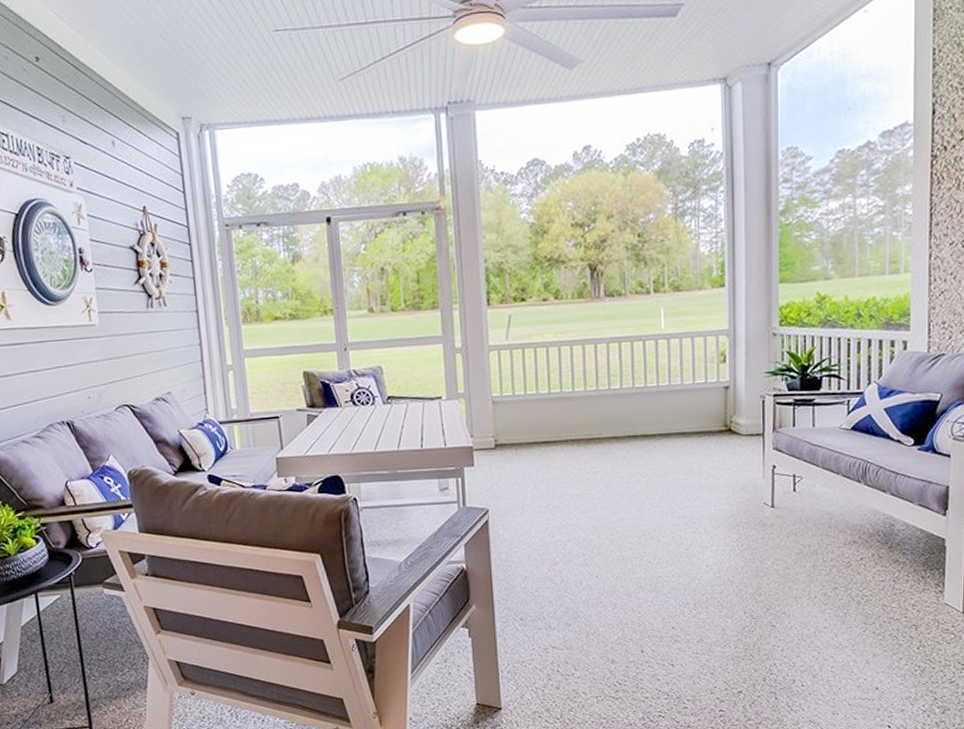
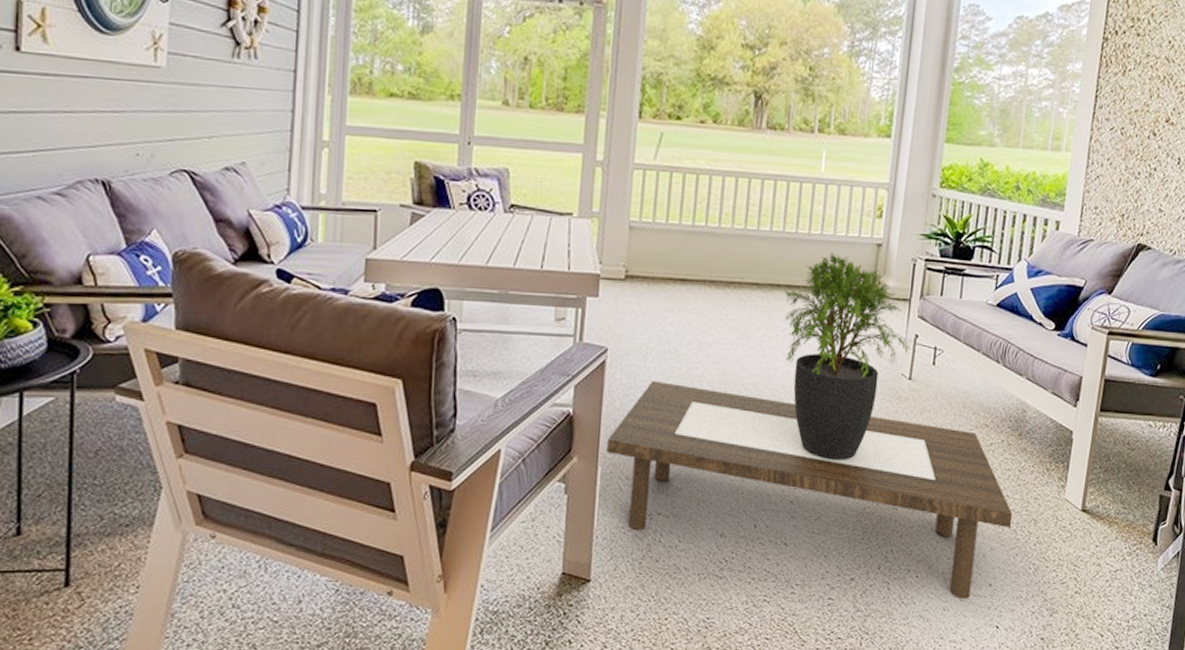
coffee table: none [499,533,892,703] -> present [606,380,1013,599]
potted plant: none [640,400,772,587] -> present [783,252,914,460]

